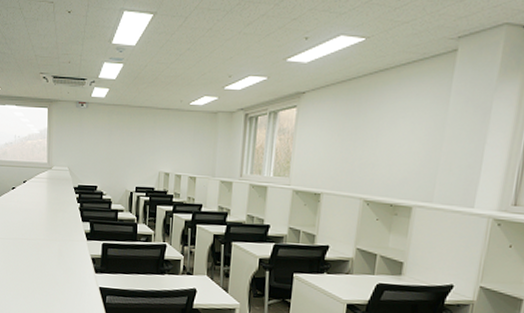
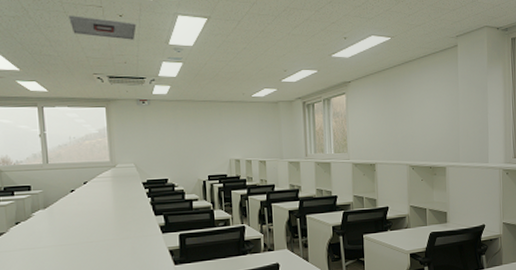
ceiling vent: none [23,12,83,38] -> present [69,16,136,40]

